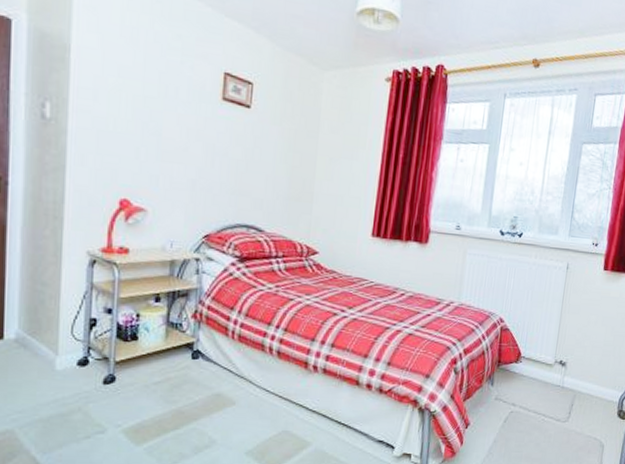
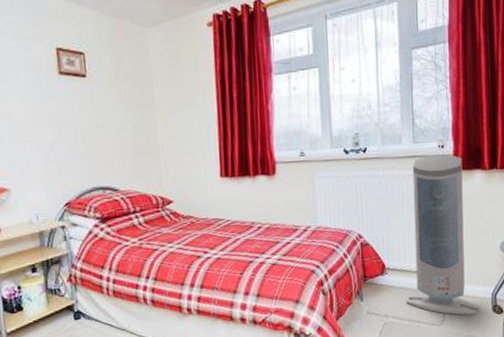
air purifier: none [535,251,613,417] -> present [406,154,478,315]

